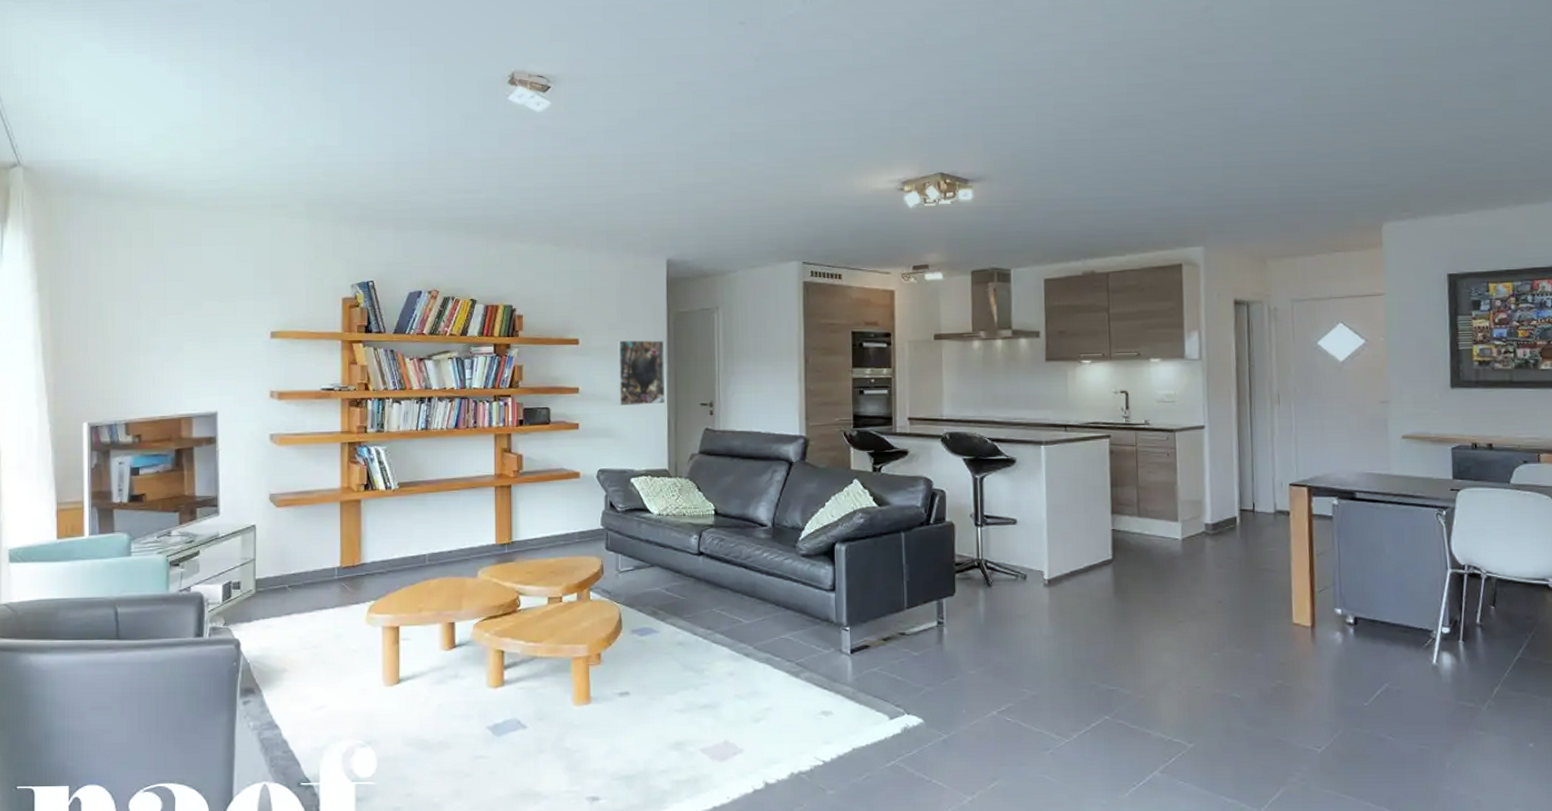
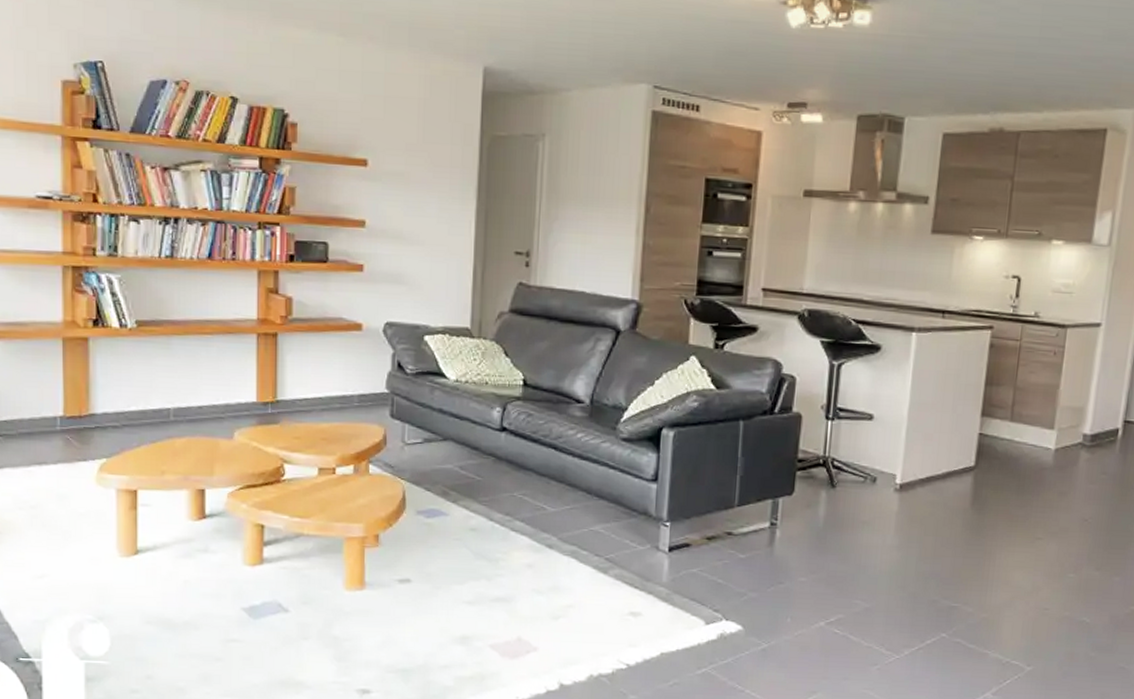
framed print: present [616,340,665,407] -> none [413,165,475,249]

